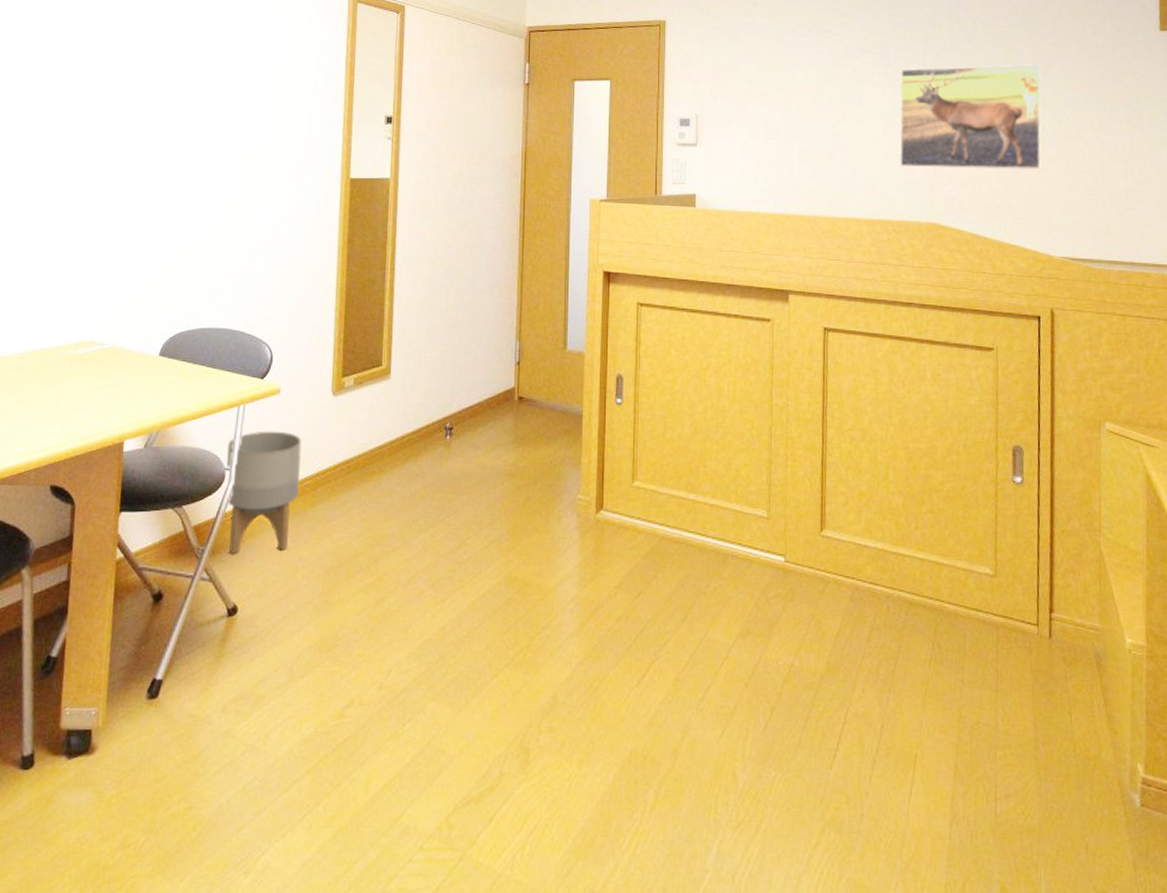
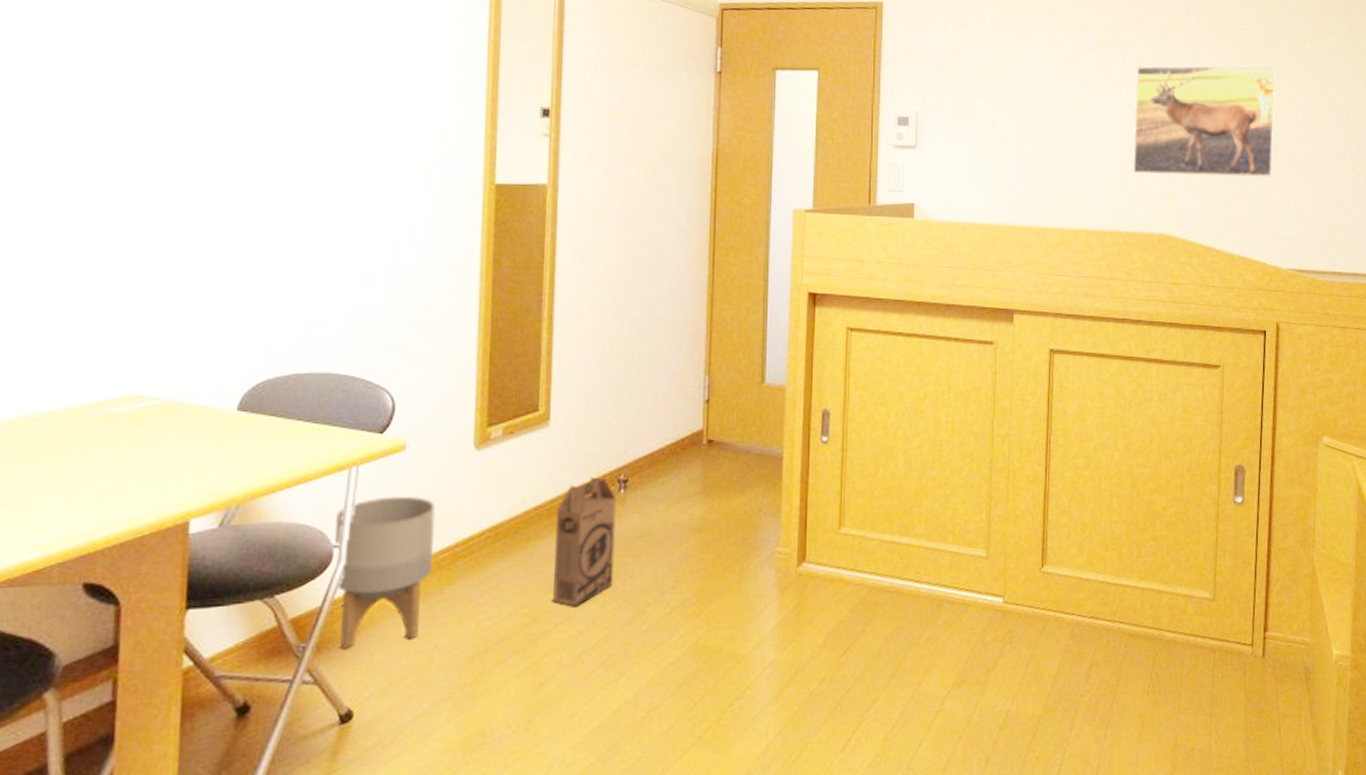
cardboard box: none [392,424,444,534] -> present [553,477,617,607]

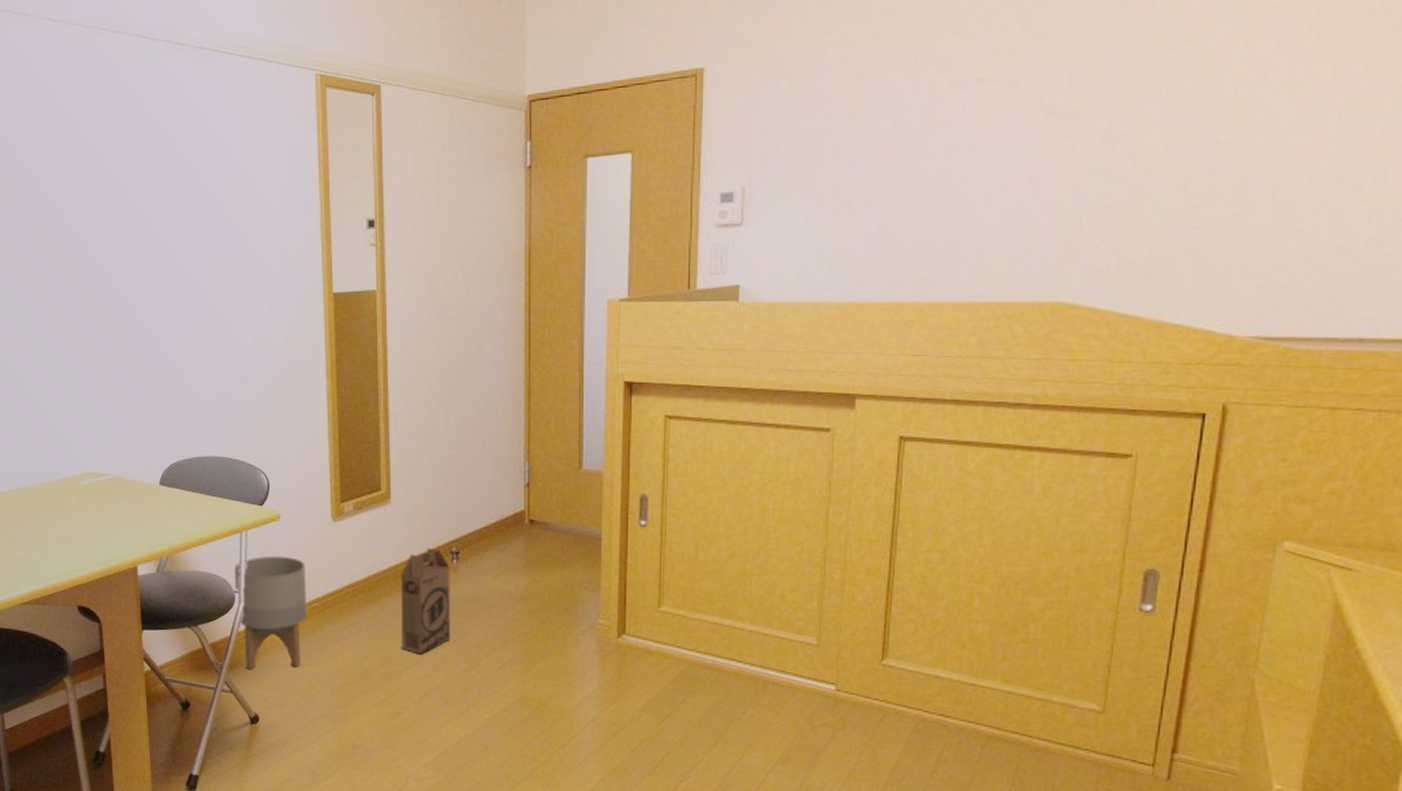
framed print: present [1132,64,1276,177] -> none [1020,72,1252,233]

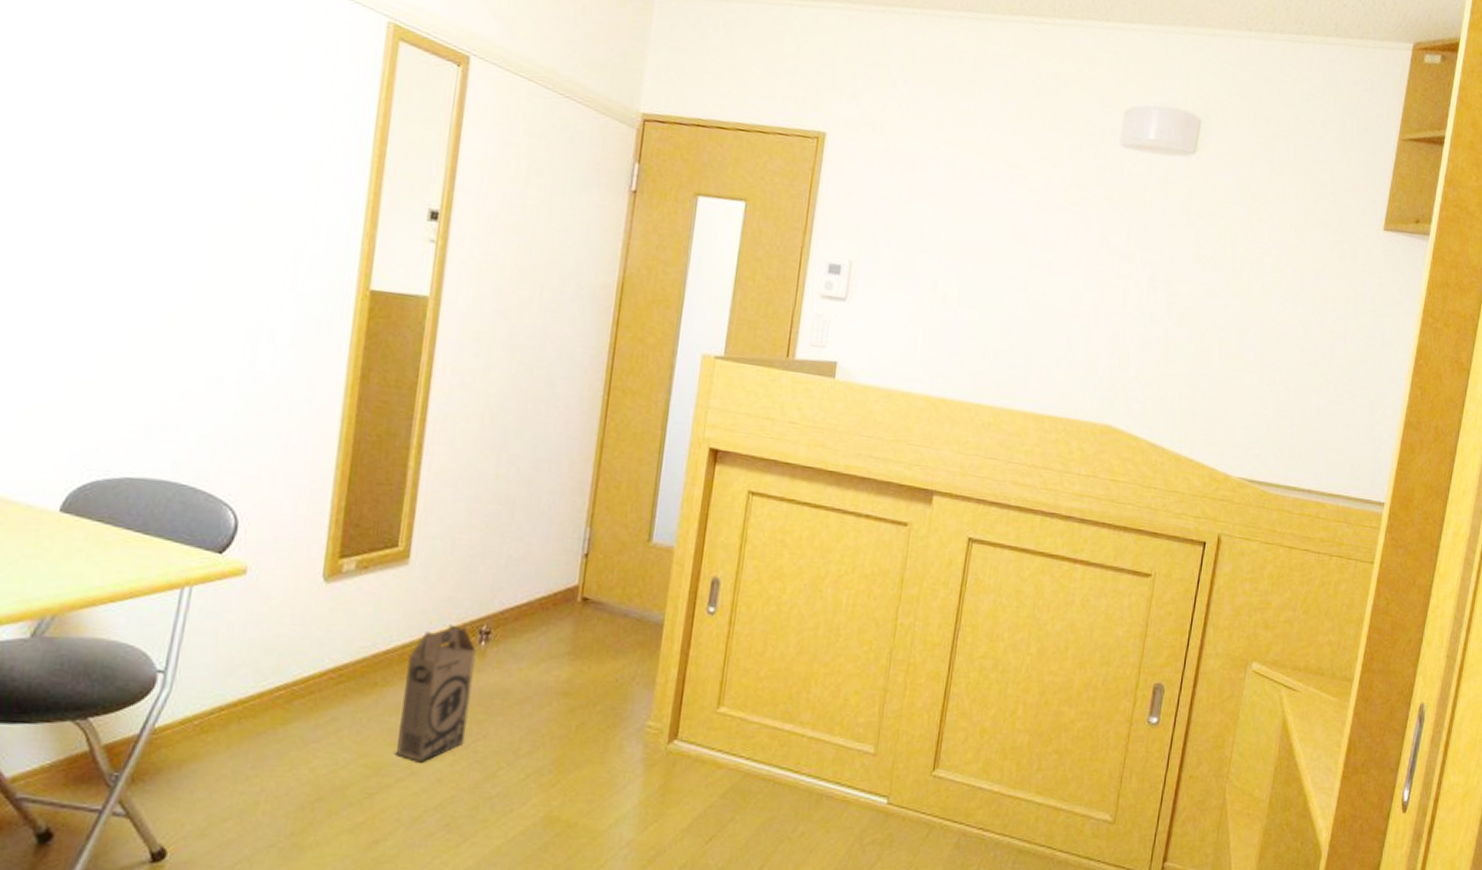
planter: present [235,556,307,669] -> none [156,623,275,782]

